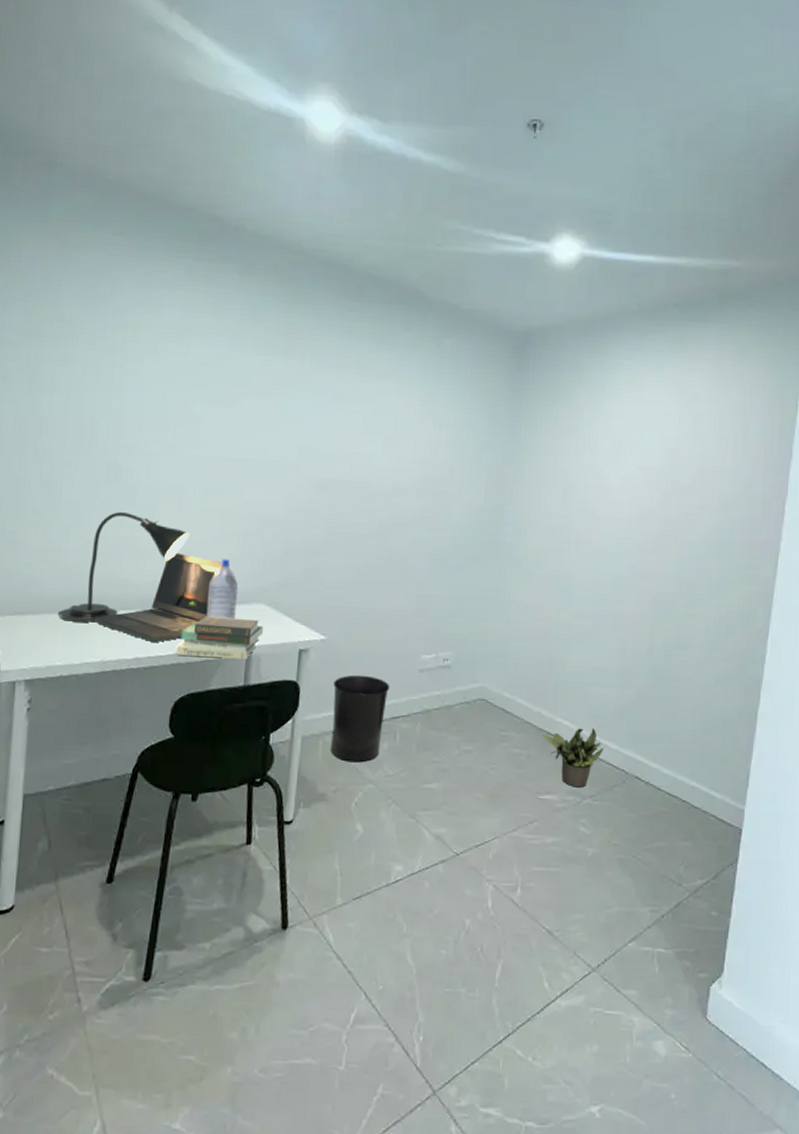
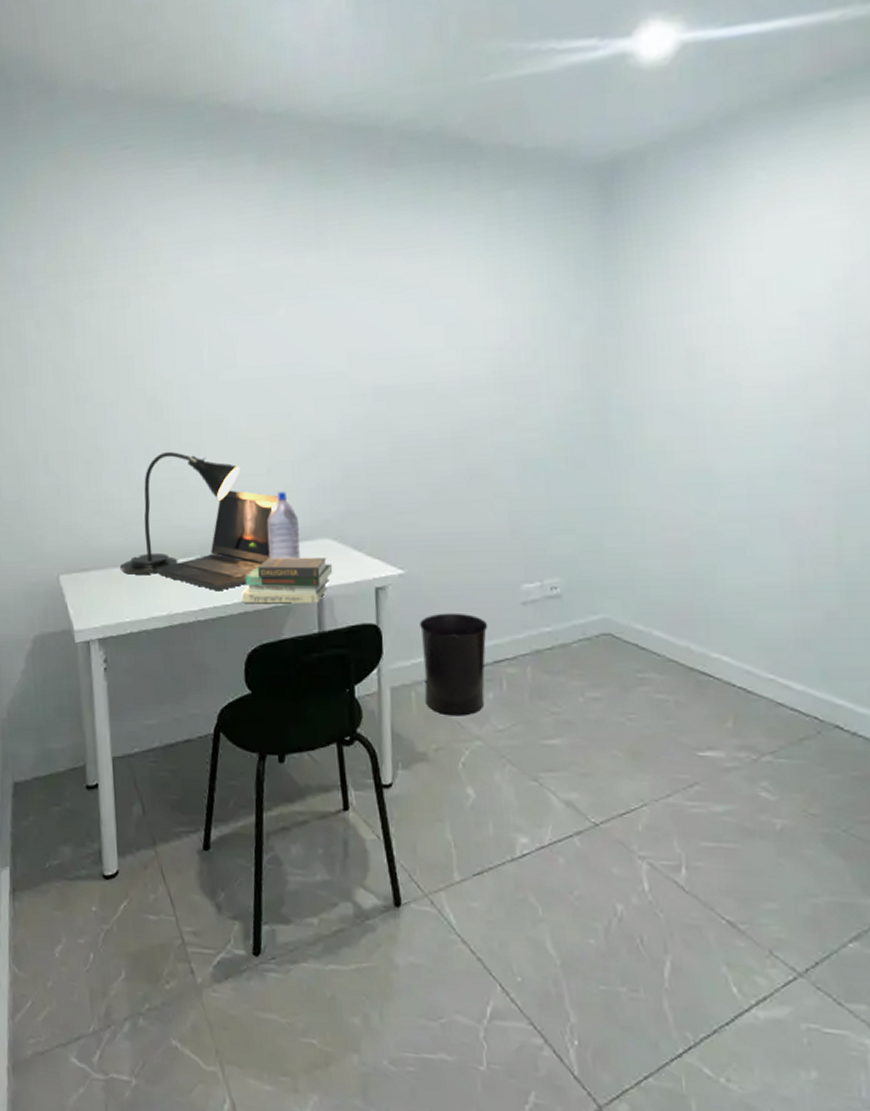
potted plant: present [541,727,605,788] -> none [692,663,785,741]

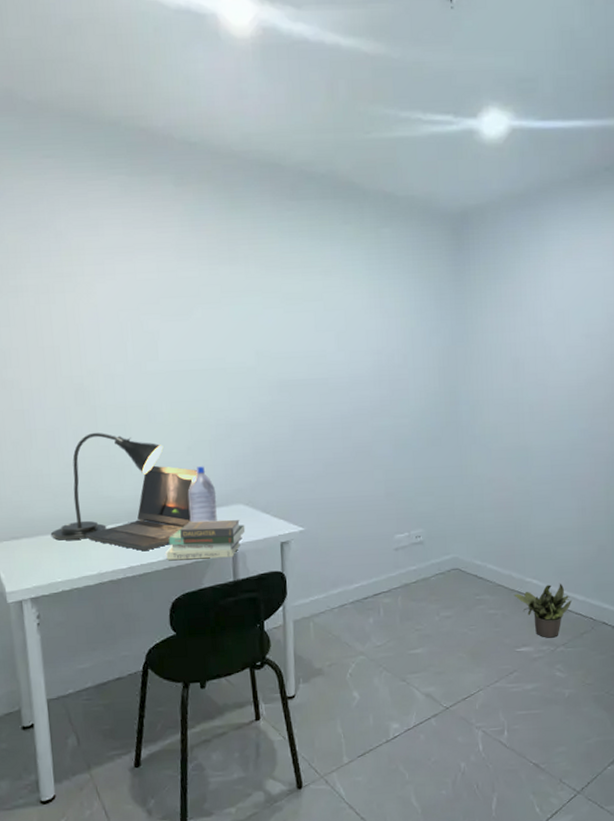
waste bin: present [420,612,488,716] -> none [316,559,370,639]
potted plant: none [692,663,785,741] -> present [513,583,573,638]

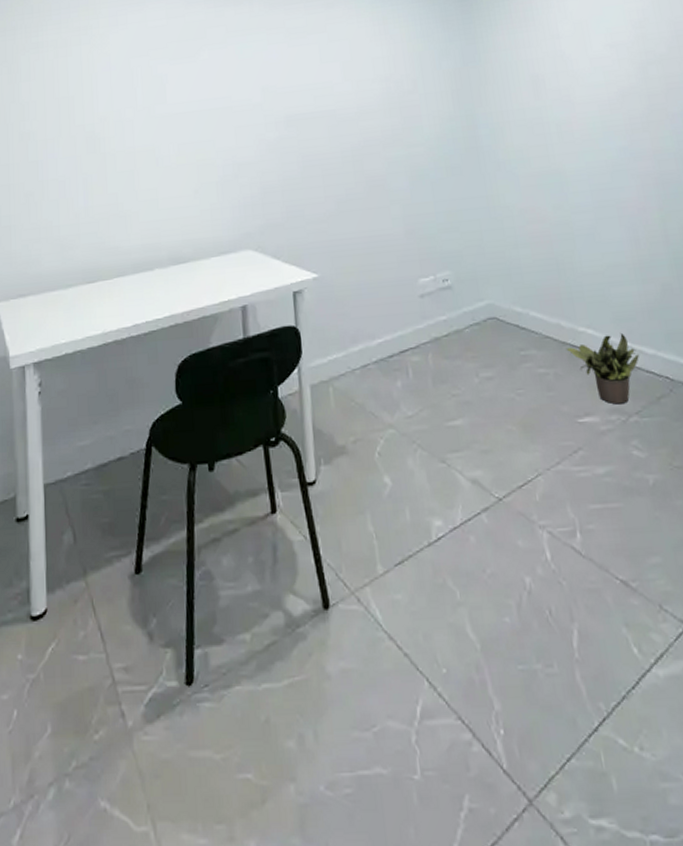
desk lamp: present [50,433,164,540] -> none [56,180,171,297]
laptop computer: present [84,465,198,552] -> none [90,211,205,307]
books: present [166,519,246,560] -> none [172,267,255,316]
water bottle: present [187,466,217,523] -> none [194,210,225,273]

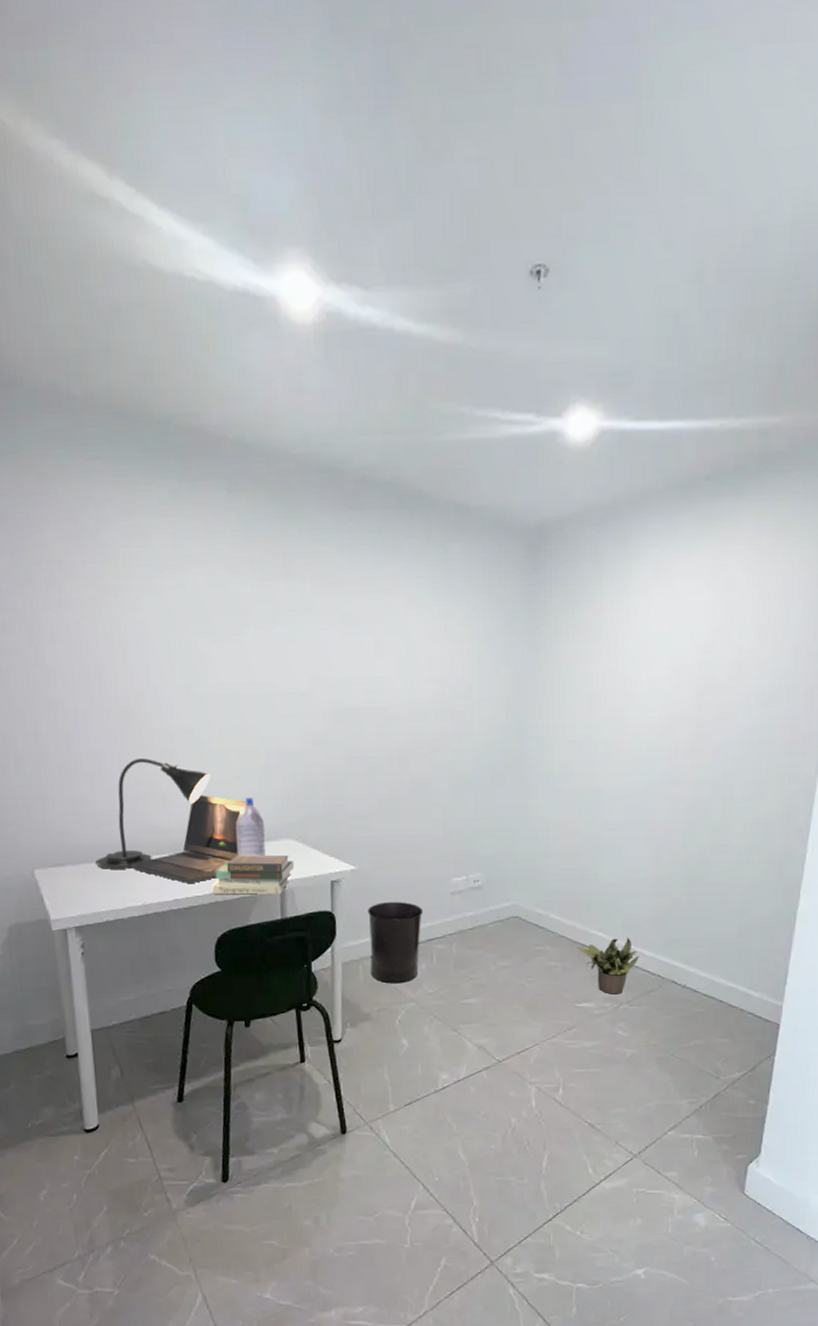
desk lamp: none [56,180,171,297] -> present [95,759,211,869]
laptop computer: none [90,211,205,307] -> present [129,795,247,884]
books: none [172,267,255,316] -> present [212,854,295,895]
water bottle: none [194,210,225,273] -> present [235,797,266,856]
waste bin: none [333,309,394,407] -> present [368,901,424,984]

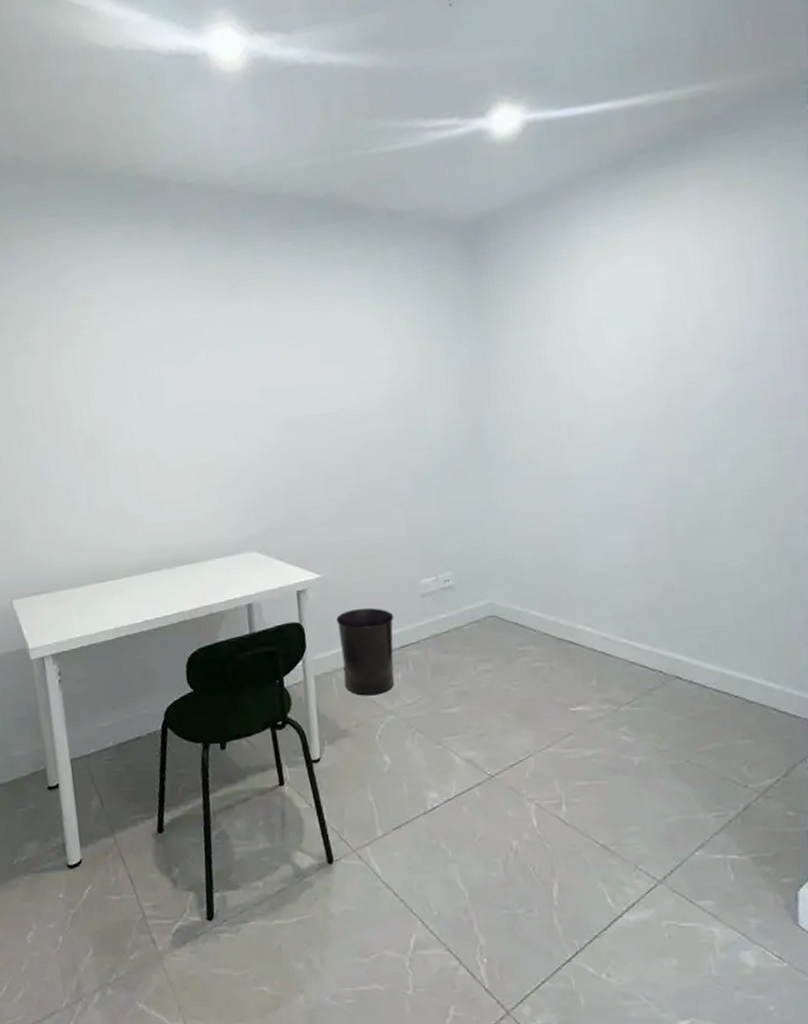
desk lamp: present [95,759,211,869] -> none [68,484,173,595]
laptop computer: present [129,795,247,884] -> none [100,514,209,605]
books: present [212,854,295,895] -> none [180,568,260,613]
water bottle: present [235,797,266,856] -> none [199,513,230,573]
potted plant: present [576,937,640,995] -> none [562,630,636,696]

